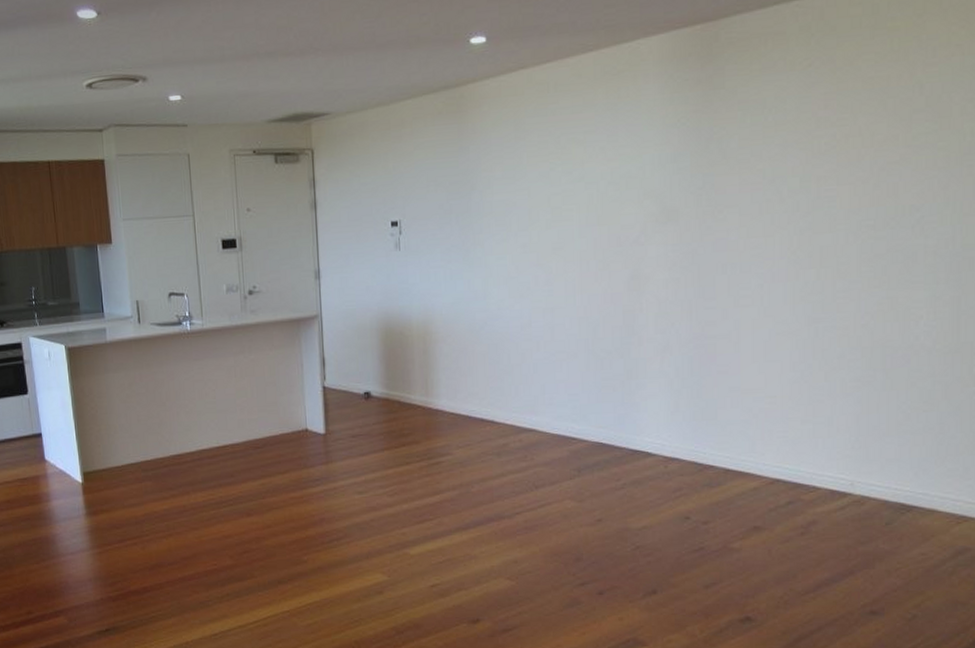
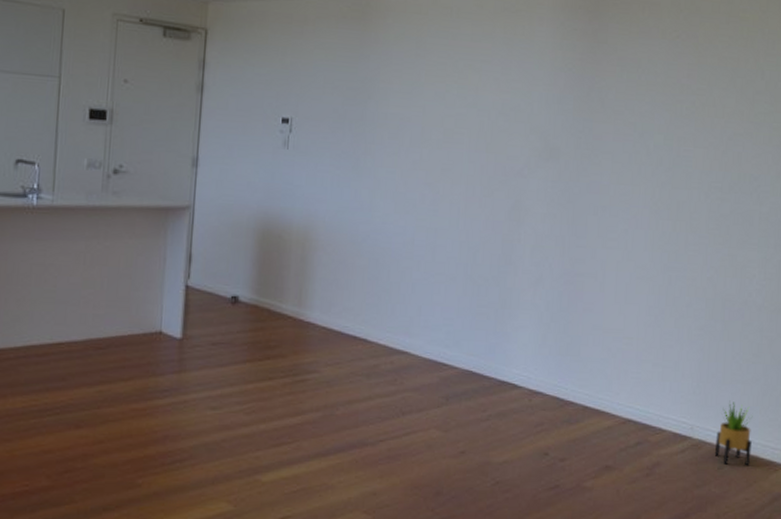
potted plant: none [881,453,927,520] -> present [714,400,753,466]

